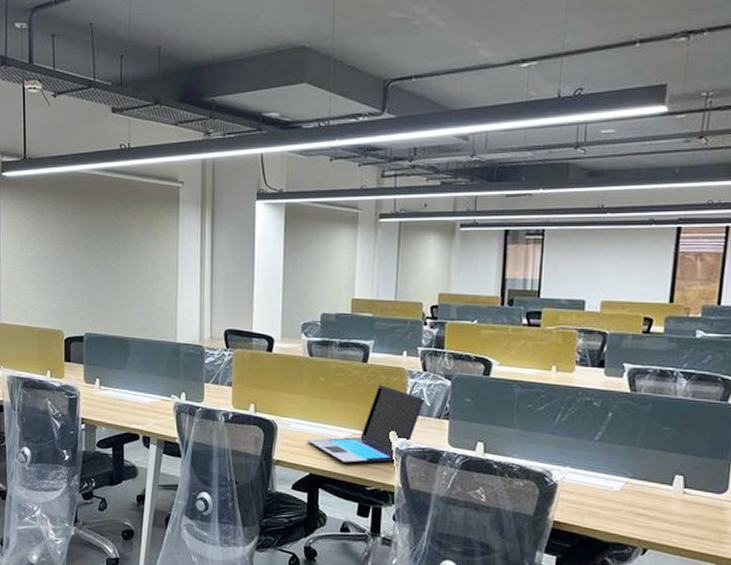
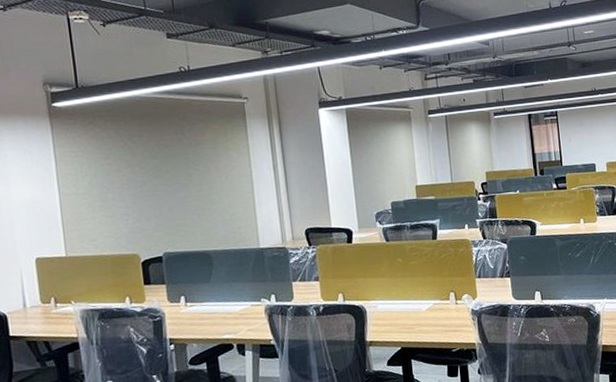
laptop: present [307,385,425,464] -> none [394,256,489,333]

